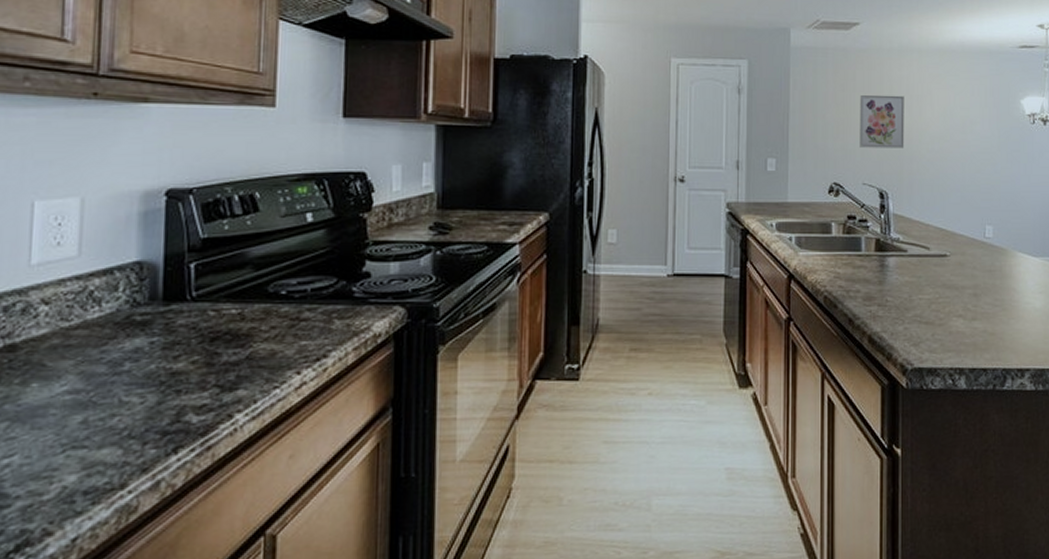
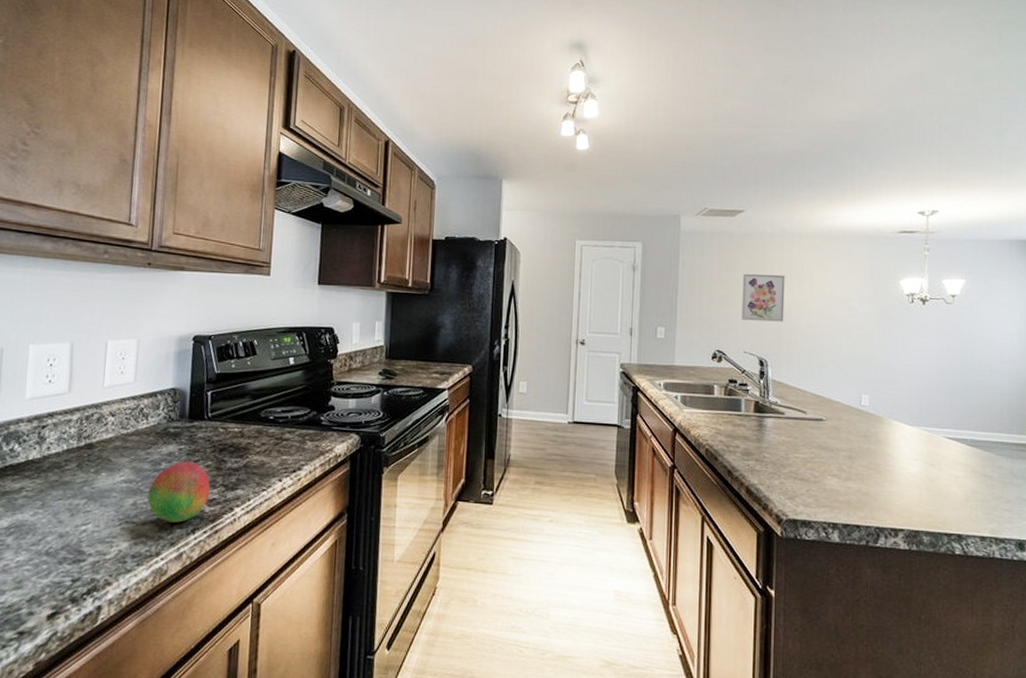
fruit: none [104,357,198,442] -> present [147,461,210,523]

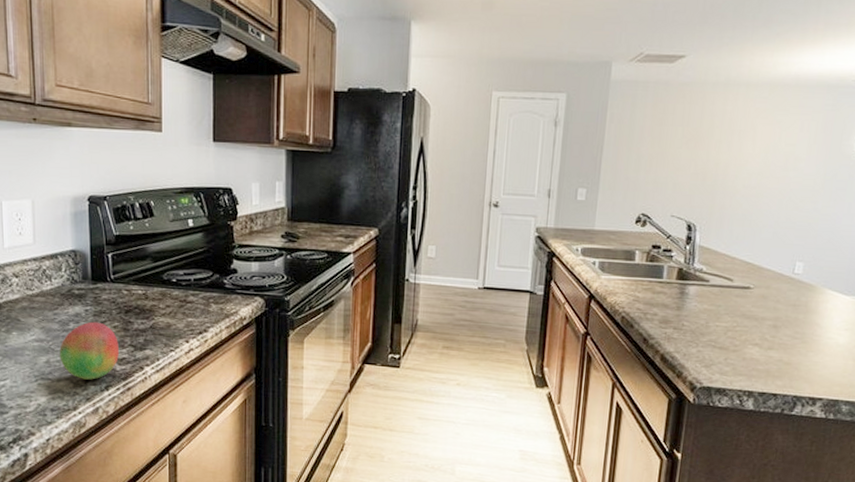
wall art: present [742,273,785,322] -> none [672,129,725,183]

